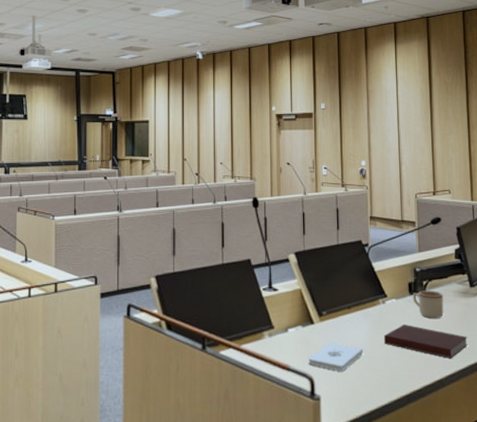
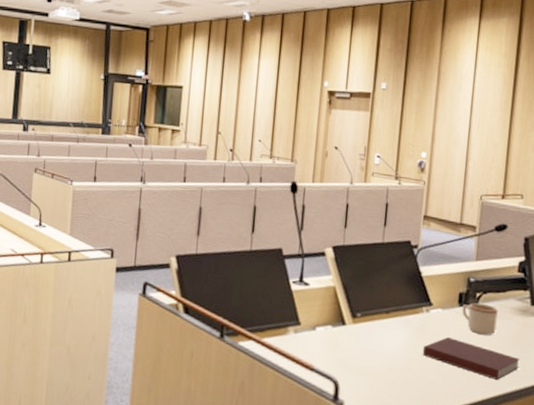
notepad: present [308,342,363,372] -> none [335,347,398,379]

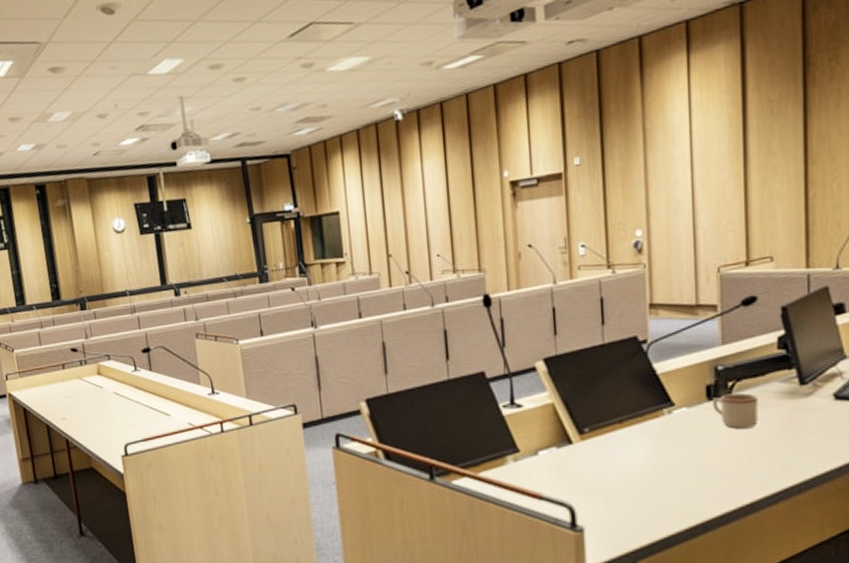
notebook: present [422,336,520,380] -> none [669,437,794,477]

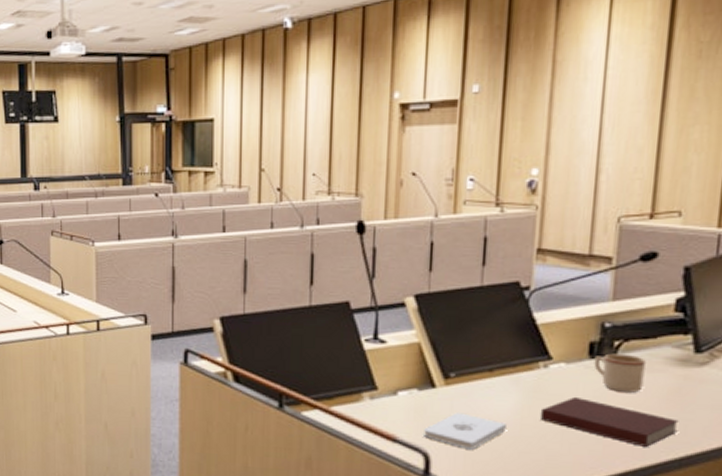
notepad: none [567,464,641,498] -> present [424,412,506,450]
notebook: none [669,437,794,477] -> present [539,396,679,447]

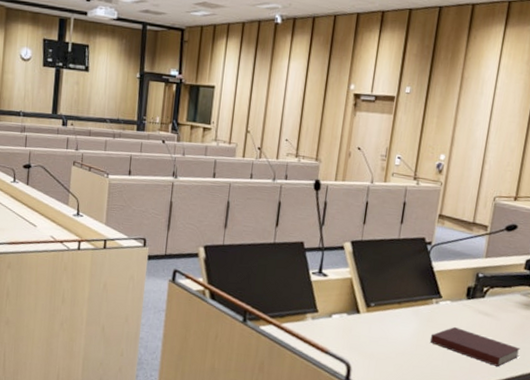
notepad: present [424,412,506,450] -> none [348,333,407,363]
mug: present [594,353,646,393] -> none [469,296,503,326]

